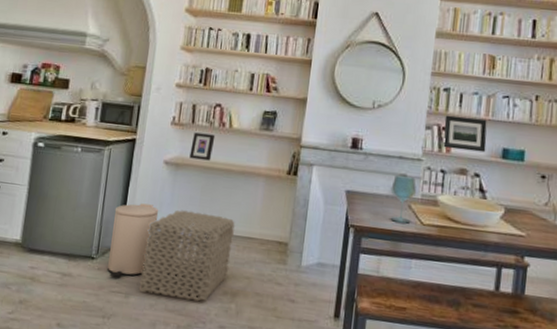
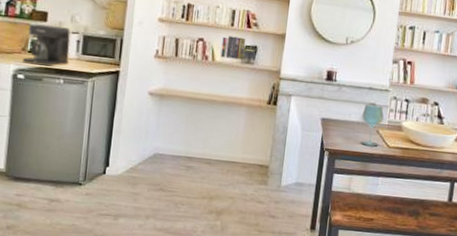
coffee maker: none [43,91,90,134] -> present [22,23,71,66]
pedal bin: present [107,203,159,278] -> none [96,132,145,202]
pouf: present [138,210,235,302] -> none [127,138,219,221]
picture frame: present [189,132,216,161] -> none [173,65,199,92]
books: none [238,101,265,127] -> present [220,36,246,60]
picture frame: present [443,115,487,153] -> none [408,50,446,84]

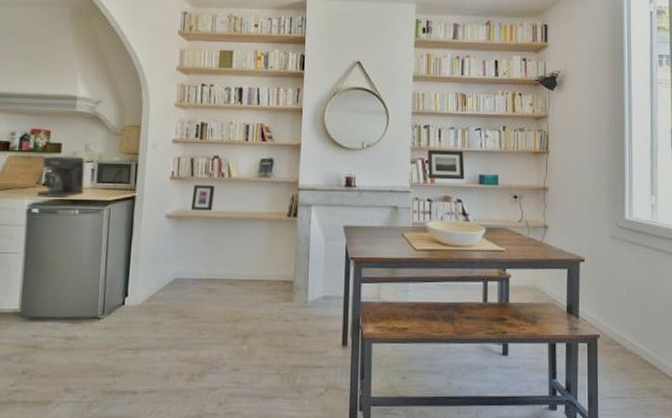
picture frame: none [173,65,199,92] -> present [191,185,215,211]
books: present [220,36,246,60] -> none [237,151,262,174]
wine glass: present [360,104,384,147] -> none [384,207,408,251]
picture frame: none [408,50,446,84] -> present [427,149,465,180]

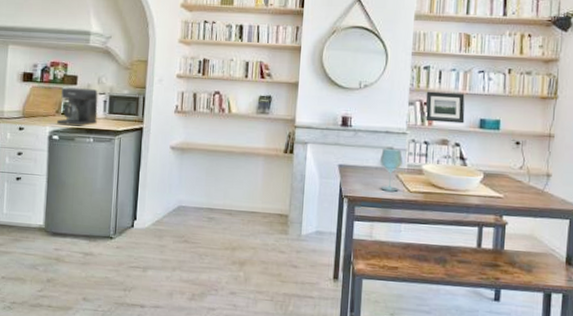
picture frame: present [191,185,215,211] -> none [193,119,216,144]
wine glass: none [384,207,408,251] -> present [379,148,403,192]

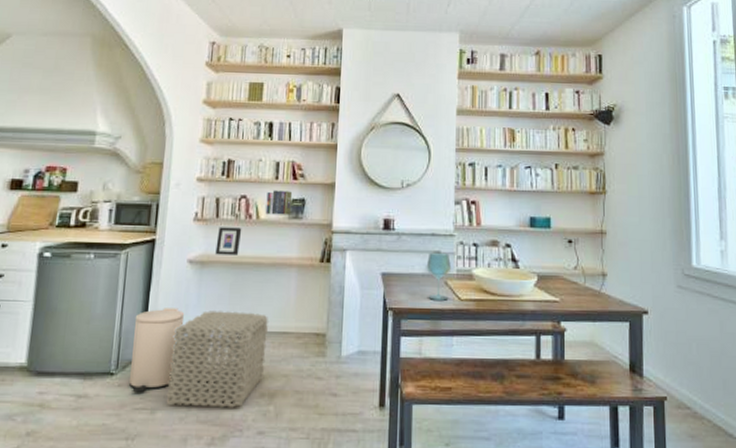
coffee maker: present [56,87,98,127] -> none [49,195,102,241]
pedal bin: none [125,186,169,255] -> present [129,308,185,393]
pouf: none [155,190,239,272] -> present [166,310,268,408]
picture frame: none [193,119,216,144] -> present [215,227,242,256]
books: none [236,87,261,111] -> present [265,190,293,215]
picture frame: present [425,91,465,124] -> none [472,189,514,223]

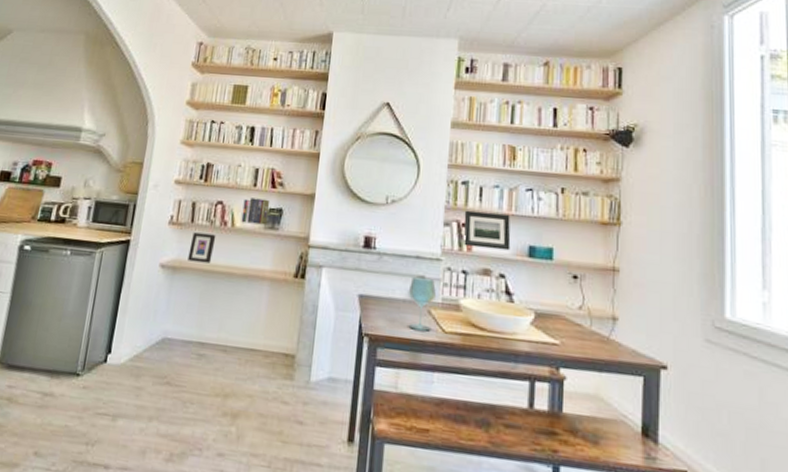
pedal bin: present [129,308,185,393] -> none [94,311,153,398]
pouf: present [166,310,268,408] -> none [127,318,237,425]
picture frame: none [472,189,514,223] -> present [463,210,511,251]

